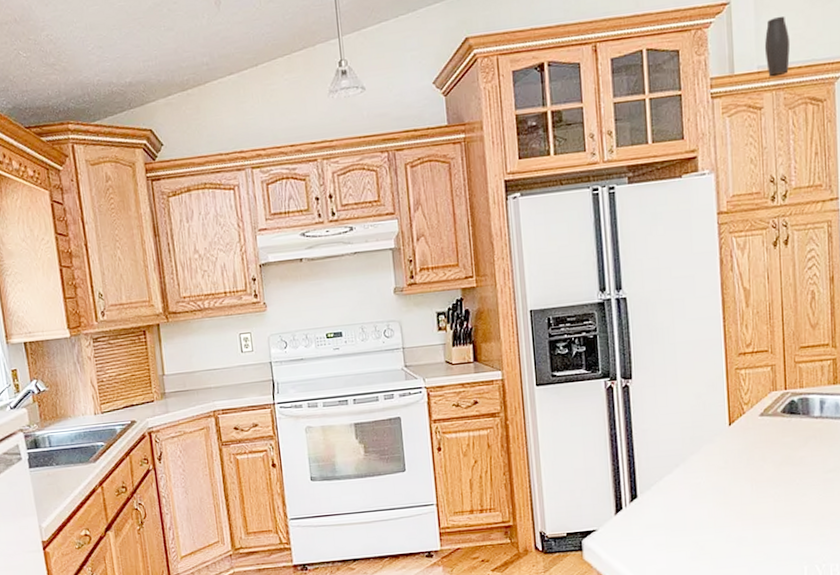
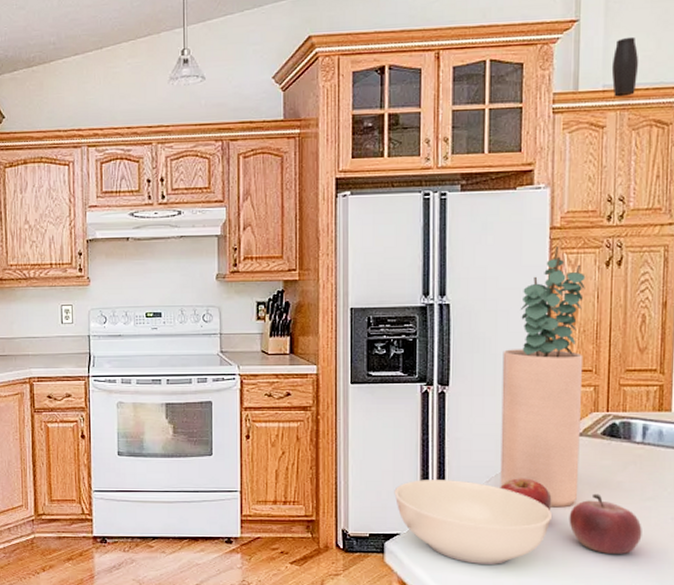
bowl: none [587,471,741,552] -> present [394,480,553,564]
vase: none [681,231,764,488] -> present [500,246,586,506]
fruit: none [689,462,740,492] -> present [500,478,552,510]
fruit: none [756,470,827,529] -> present [569,493,642,555]

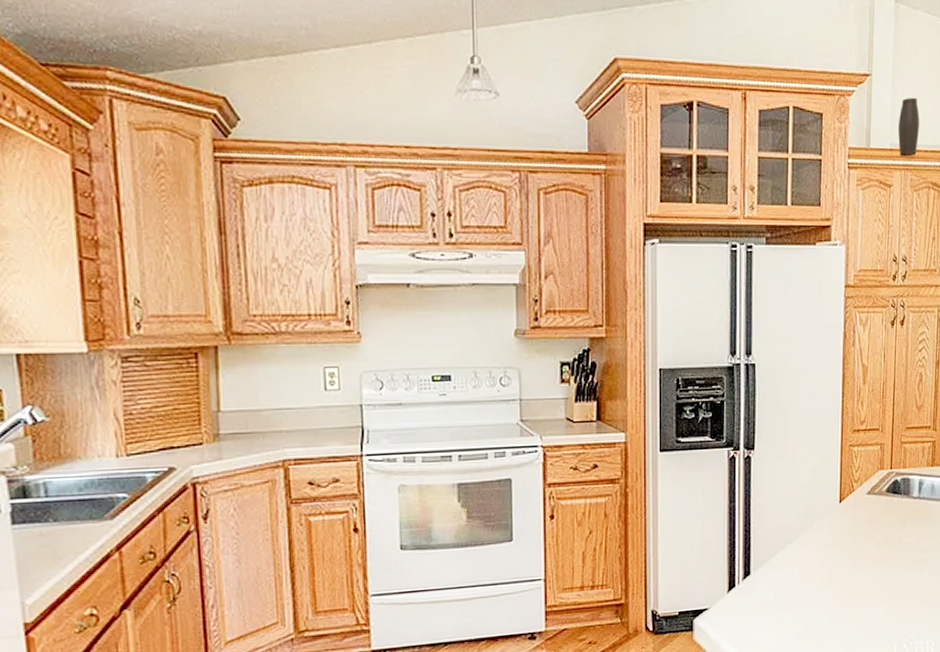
bowl: present [394,480,553,564] -> none [703,547,845,631]
vase: present [500,246,586,506] -> none [800,305,874,566]
fruit: present [500,478,552,510] -> none [800,539,844,570]
fruit: present [569,493,642,555] -> none [858,549,918,608]

